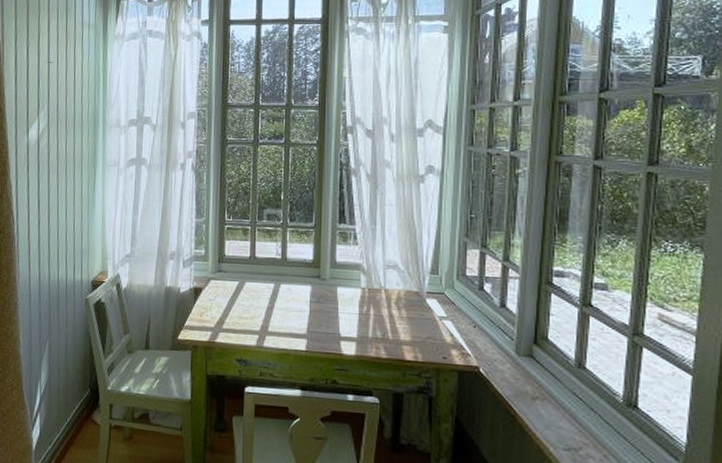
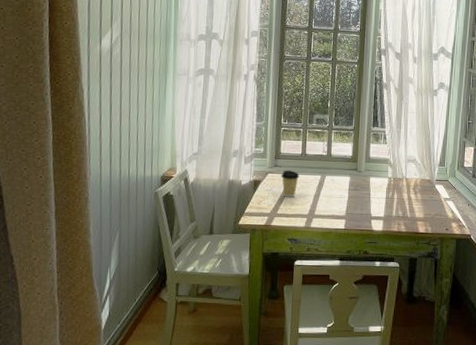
coffee cup: none [226,276,249,309] -> present [281,170,300,197]

